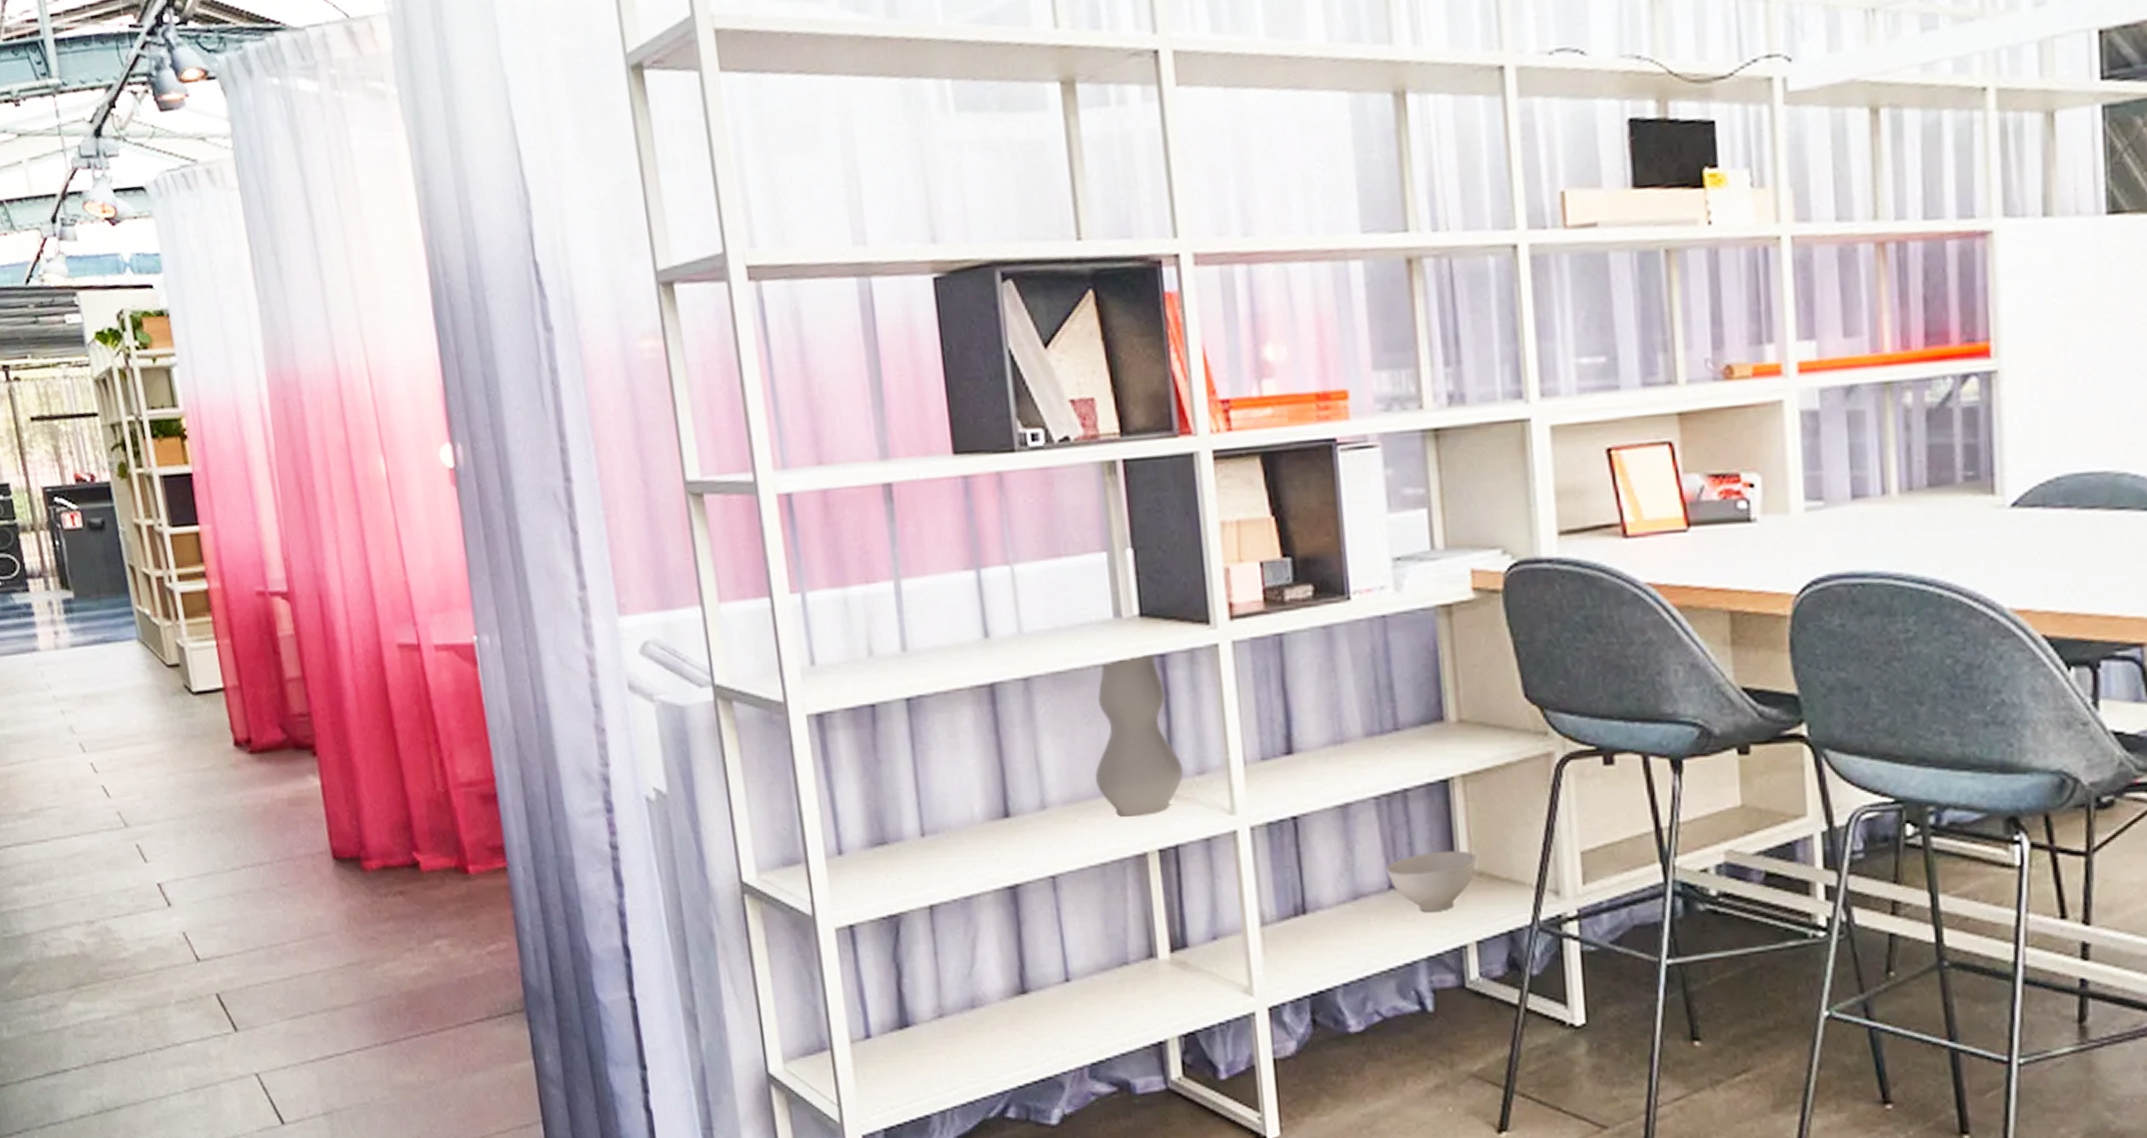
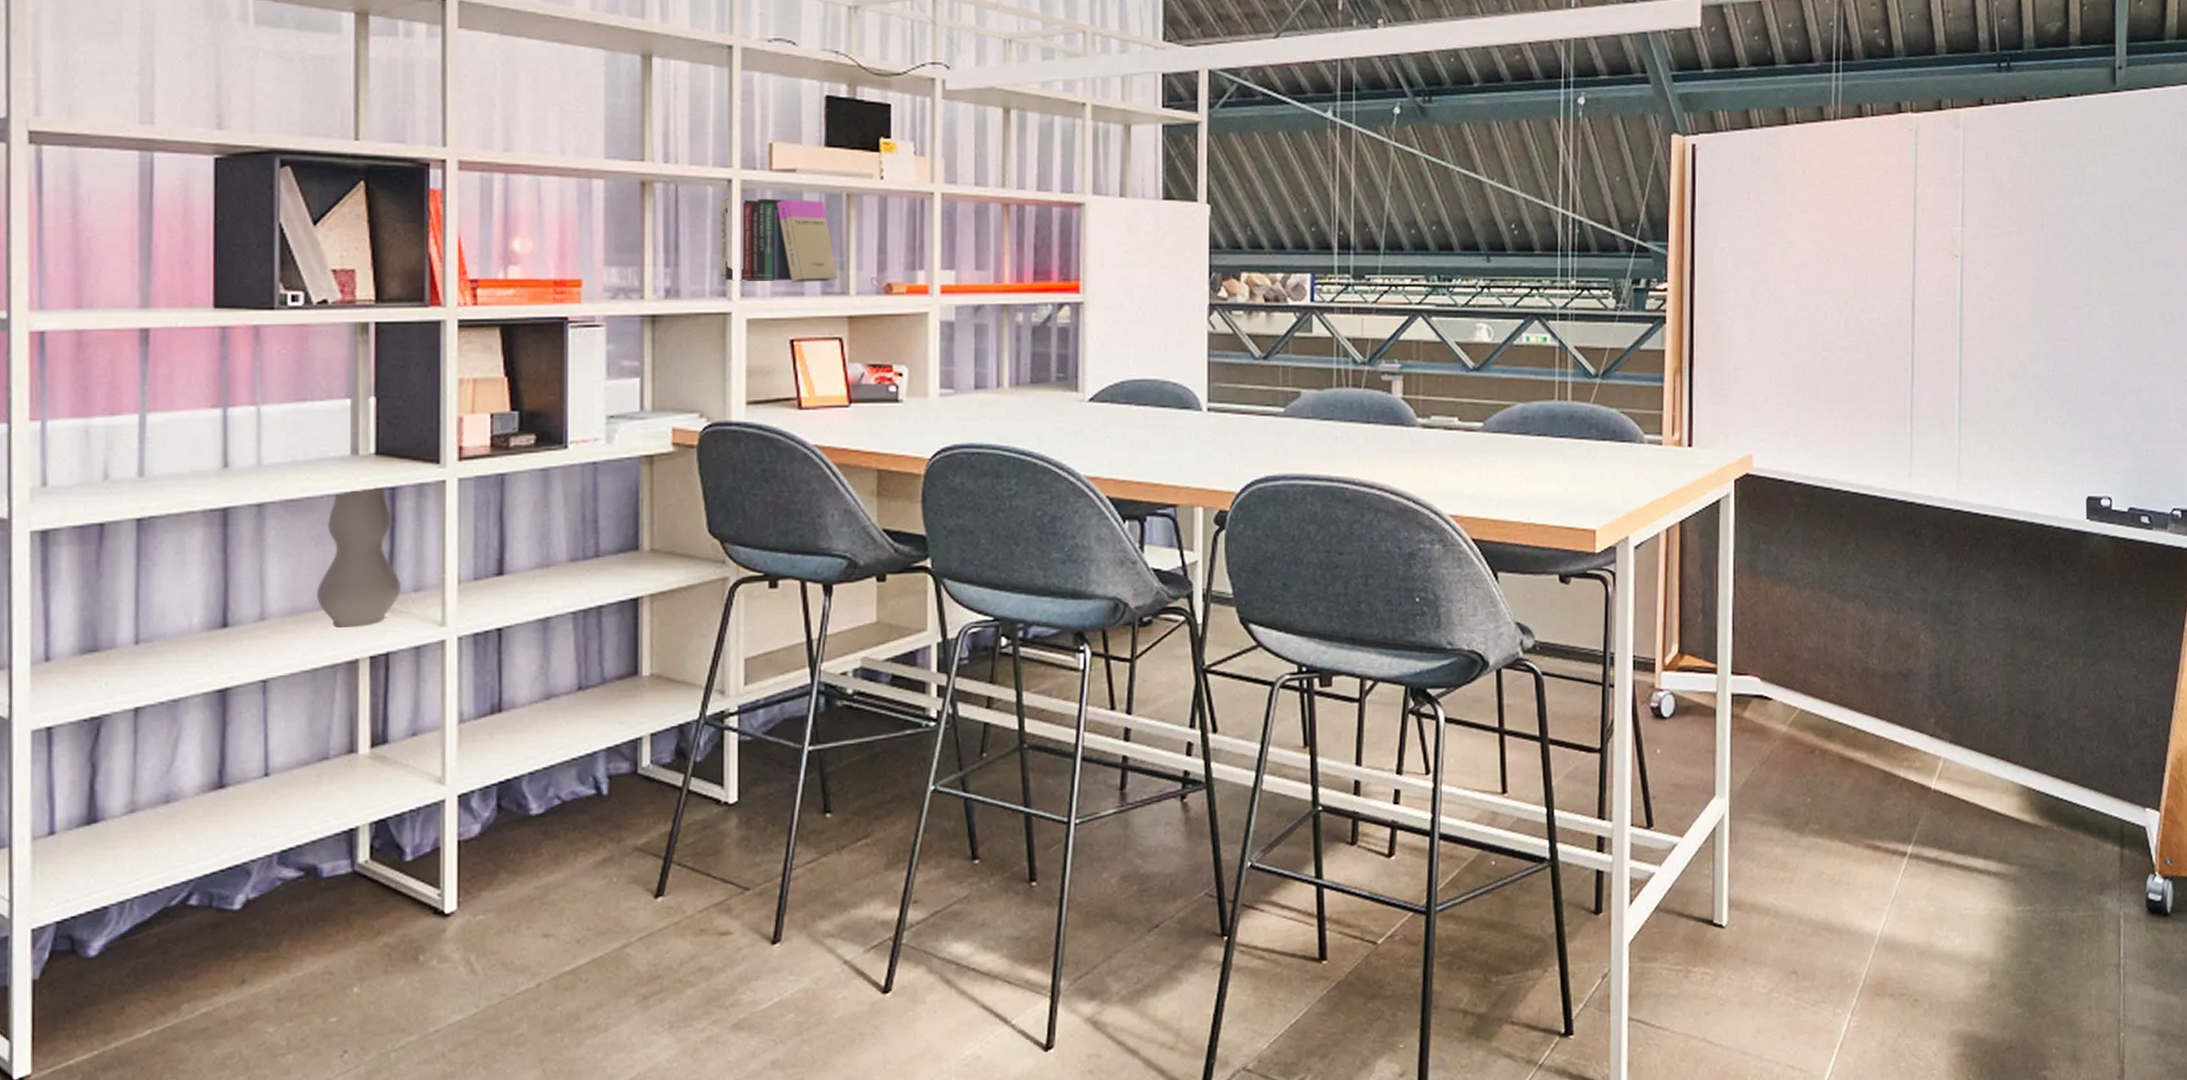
bowl: present [1385,850,1476,912] -> none [576,657,656,709]
books: none [1506,262,1663,378] -> present [720,198,839,282]

